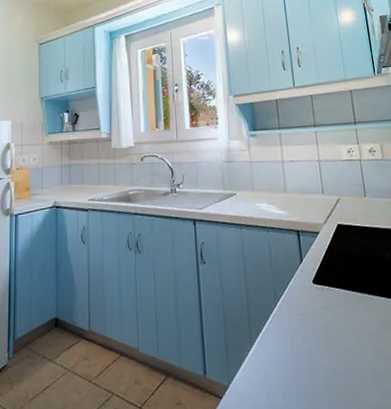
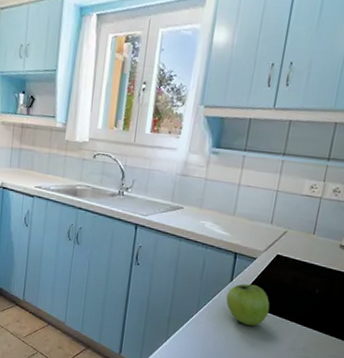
fruit: none [300,262,349,310] -> present [226,284,270,326]

